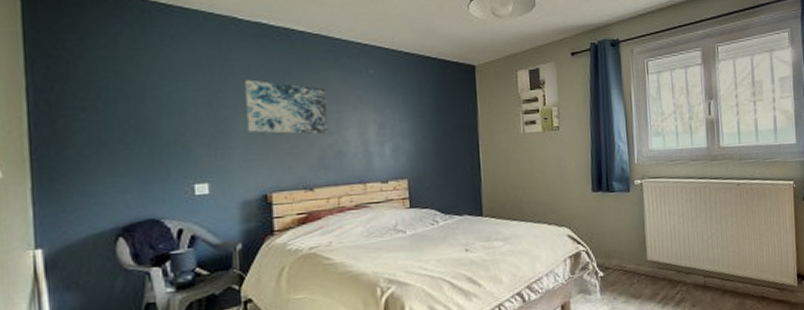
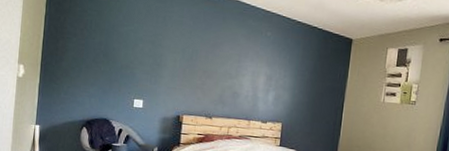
wall art: present [244,79,328,135] -> none [174,28,233,78]

